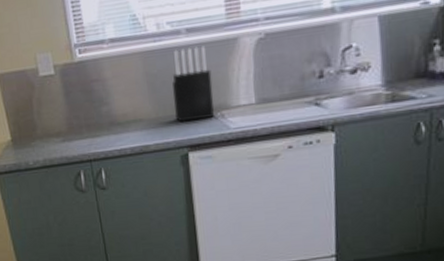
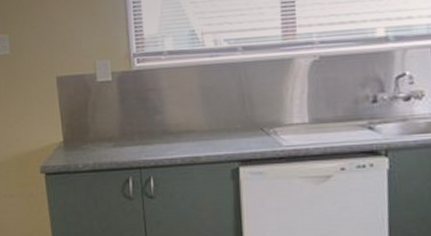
knife block: present [172,45,214,123] -> none [227,63,267,136]

